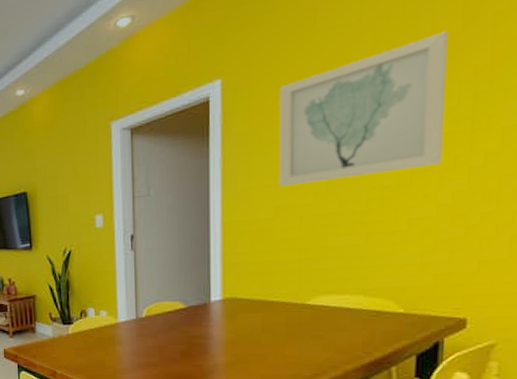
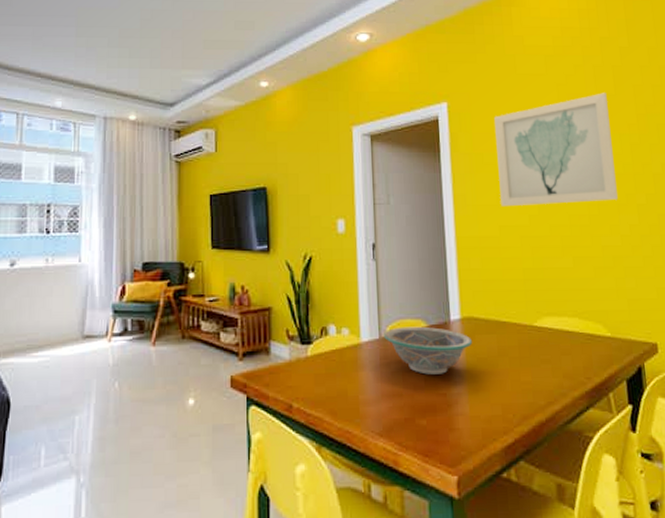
bowl: none [141,307,234,349] -> present [384,326,473,375]

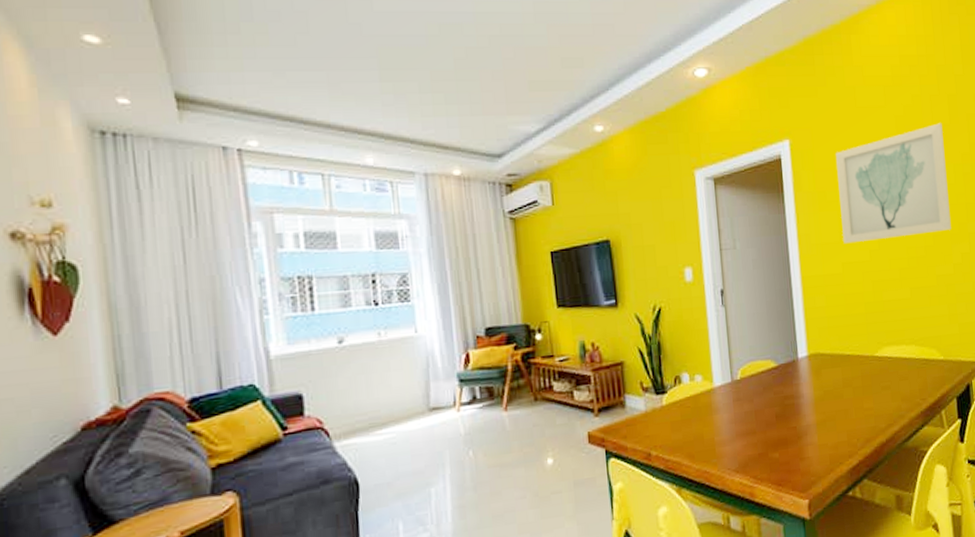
bowl: present [384,326,473,375] -> none [736,366,820,411]

